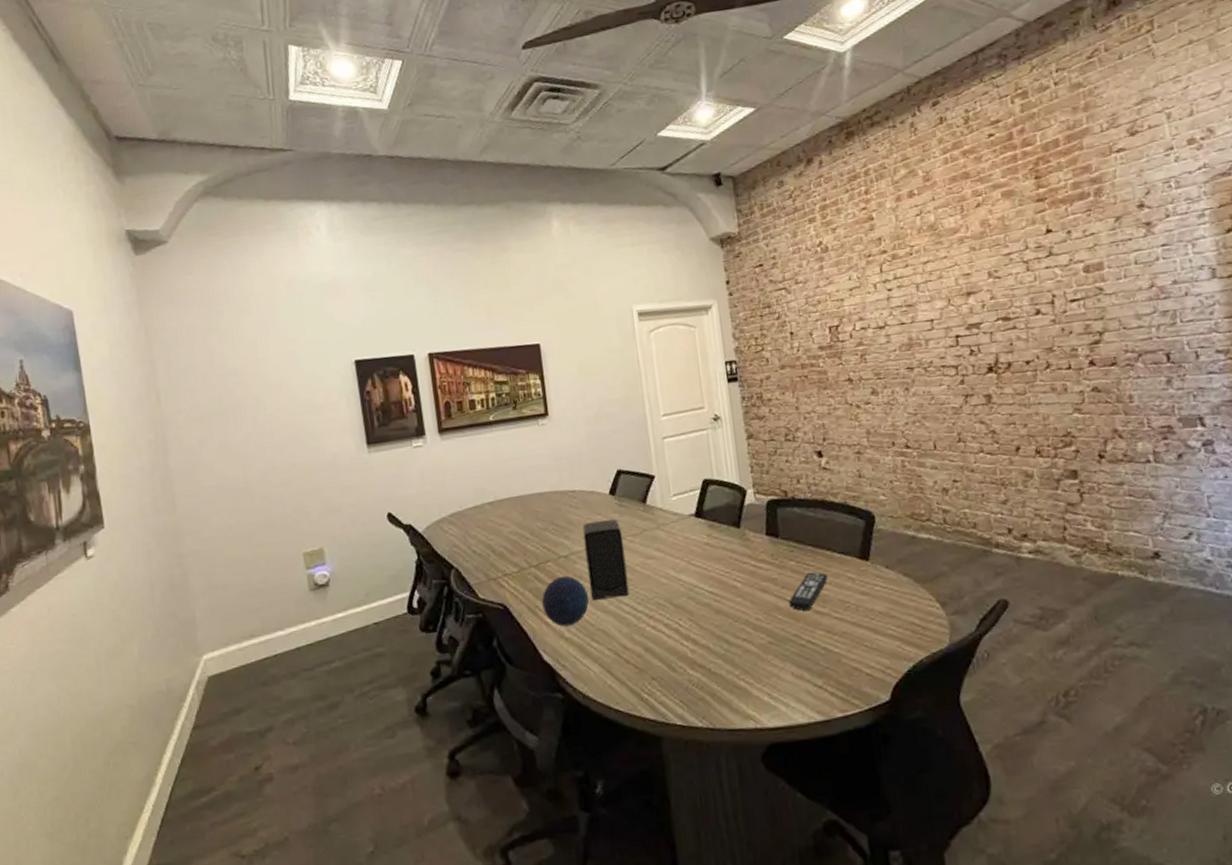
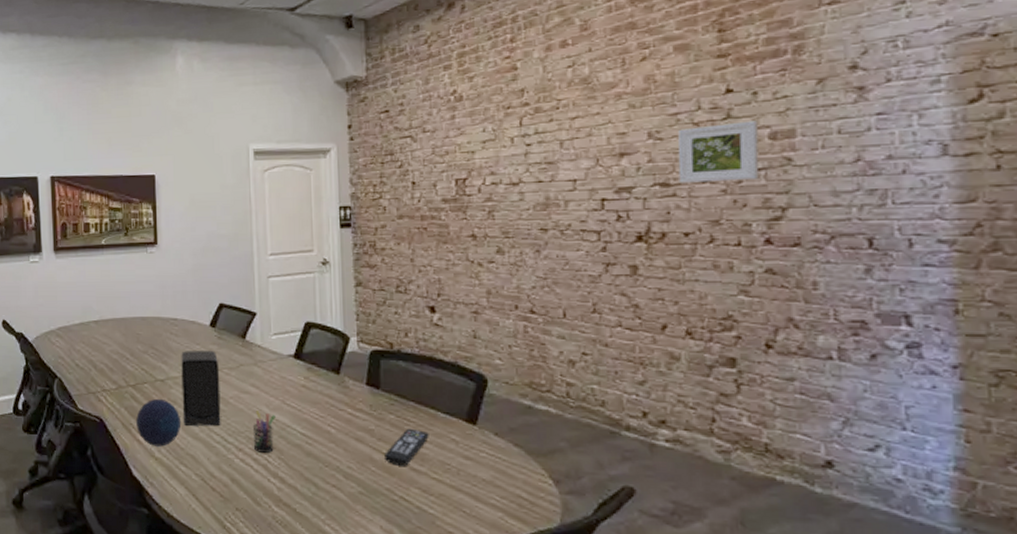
pen holder: none [661,575,684,617] -> present [252,411,275,453]
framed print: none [1012,256,1079,317] -> present [677,121,759,183]

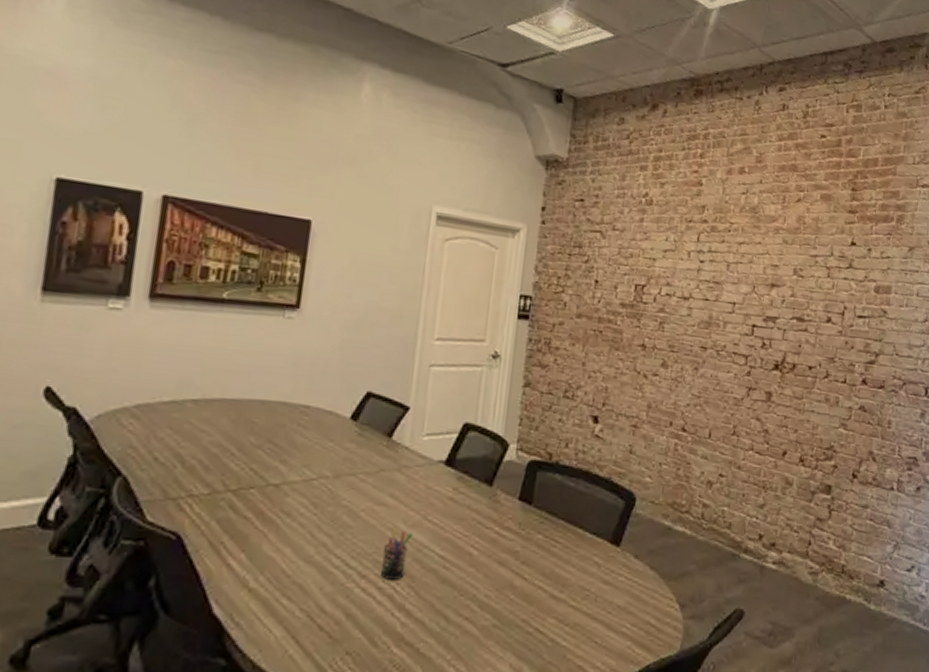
decorative orb: present [136,398,182,447] -> none [229,509,293,573]
speaker: present [181,351,221,426] -> none [295,448,354,547]
remote control: present [384,428,429,466] -> none [525,550,574,593]
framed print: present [677,121,759,183] -> none [811,270,868,326]

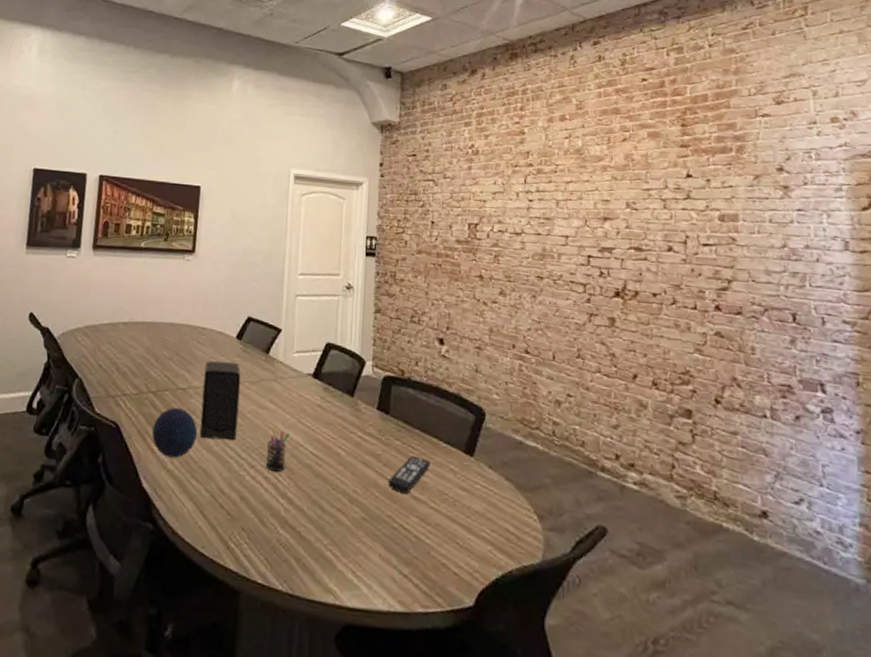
decorative orb: none [229,509,293,573] -> present [152,407,198,458]
speaker: none [295,448,354,547] -> present [199,361,241,441]
remote control: none [525,550,574,593] -> present [388,455,431,494]

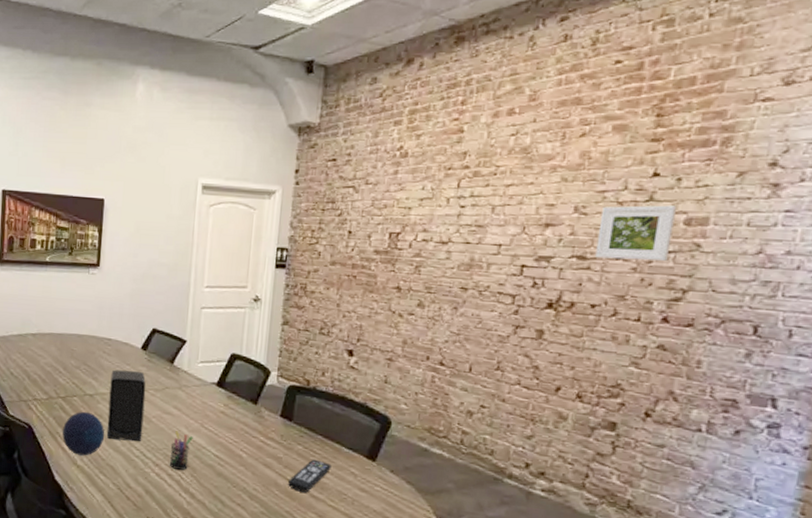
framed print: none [649,202,711,254] -> present [595,205,676,262]

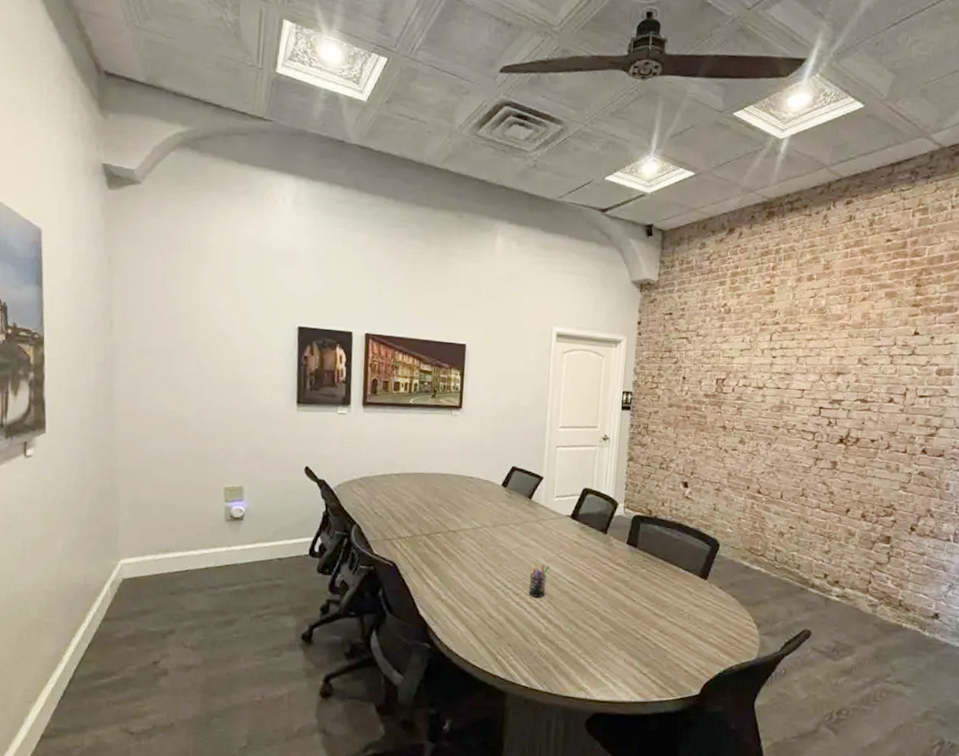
decorative orb: present [62,411,105,456] -> none [427,547,468,590]
speaker: present [106,369,146,442] -> none [469,506,507,574]
remote control: present [288,459,332,493] -> none [634,581,671,611]
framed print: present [595,205,676,262] -> none [874,358,931,404]

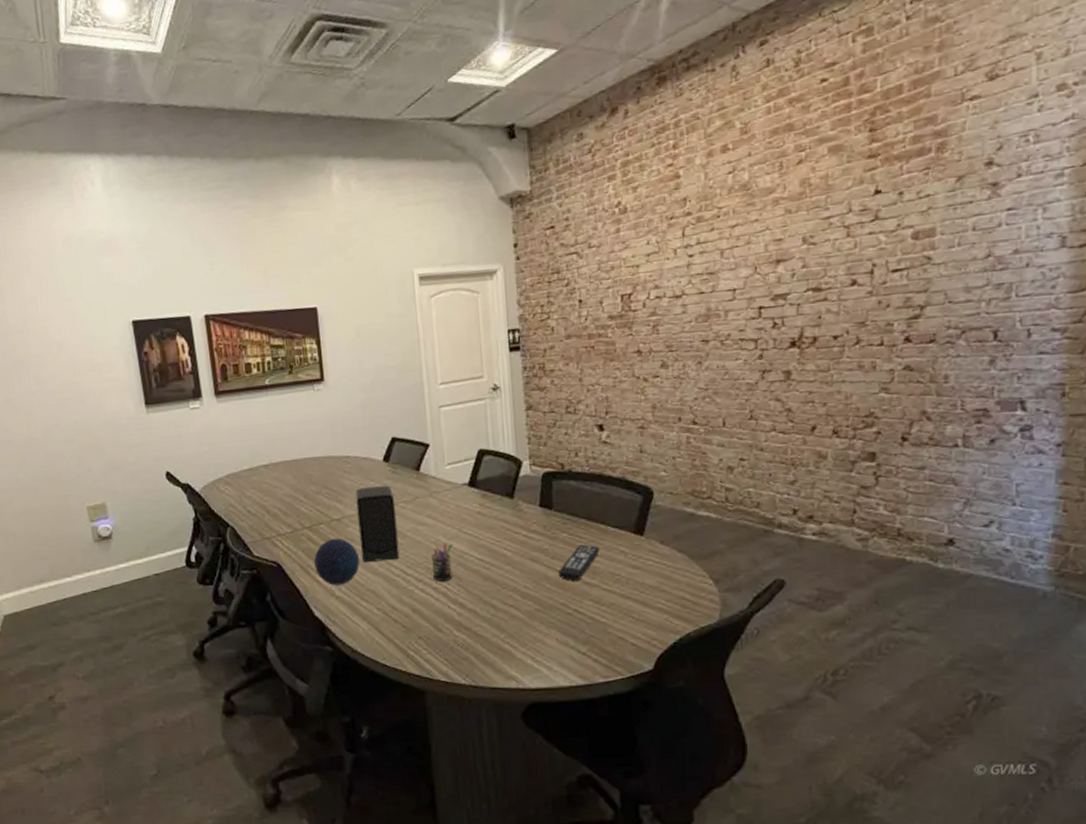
decorative orb: none [427,547,468,590] -> present [314,538,360,585]
speaker: none [469,506,507,574] -> present [355,486,400,562]
remote control: none [634,581,671,611] -> present [558,544,600,581]

